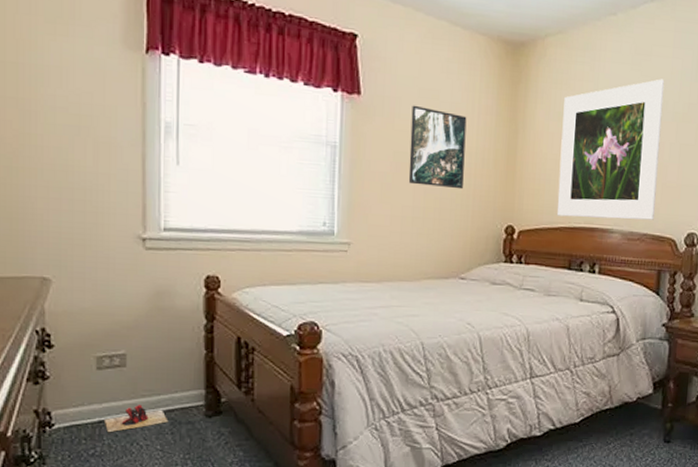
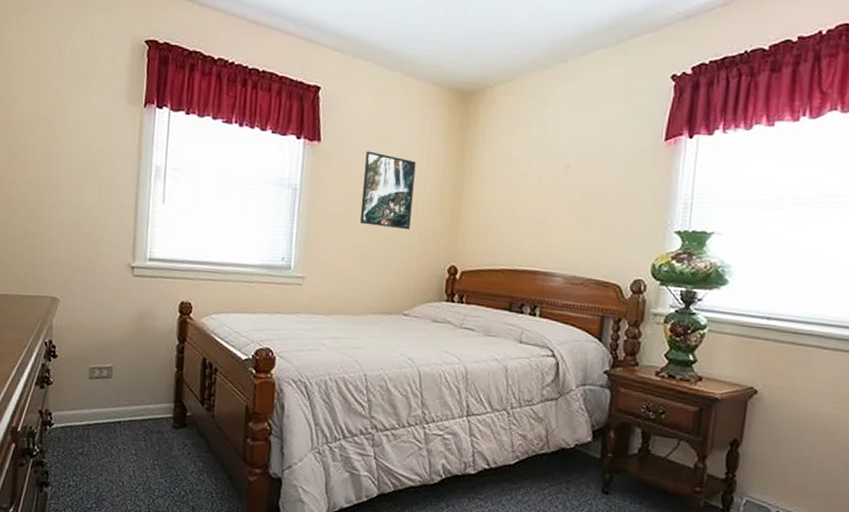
slippers: present [103,405,169,433] -> none [91,413,143,436]
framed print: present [556,79,665,220] -> none [499,124,615,265]

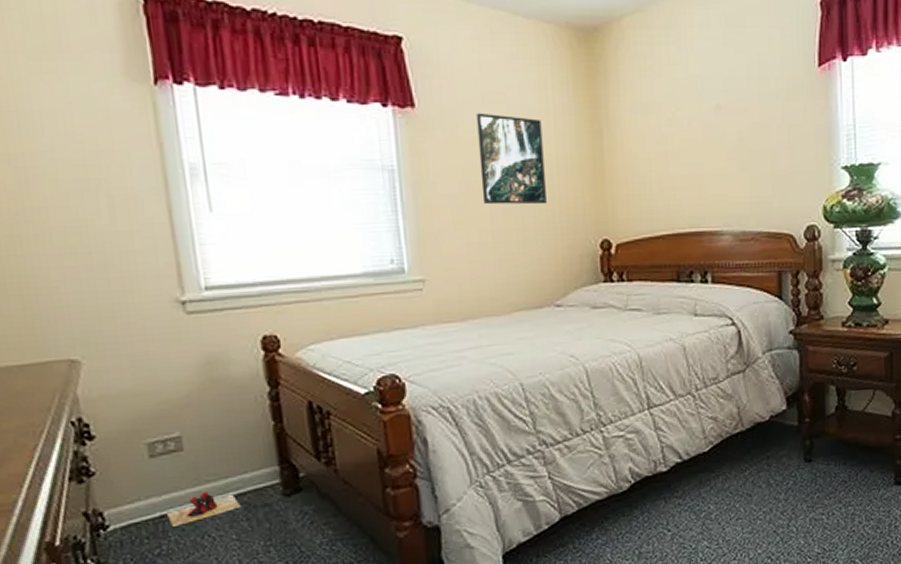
slippers: none [91,413,143,436] -> present [166,492,242,528]

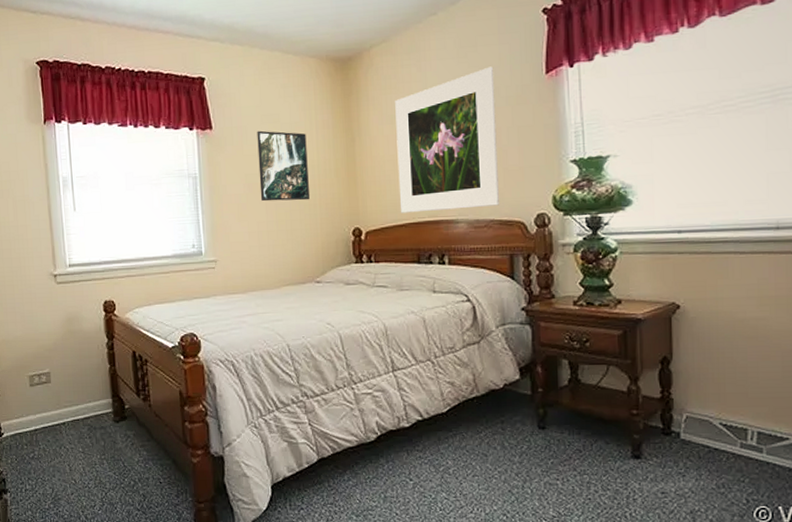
slippers: present [166,492,242,528] -> none [38,414,86,439]
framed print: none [651,53,767,223] -> present [395,66,499,213]

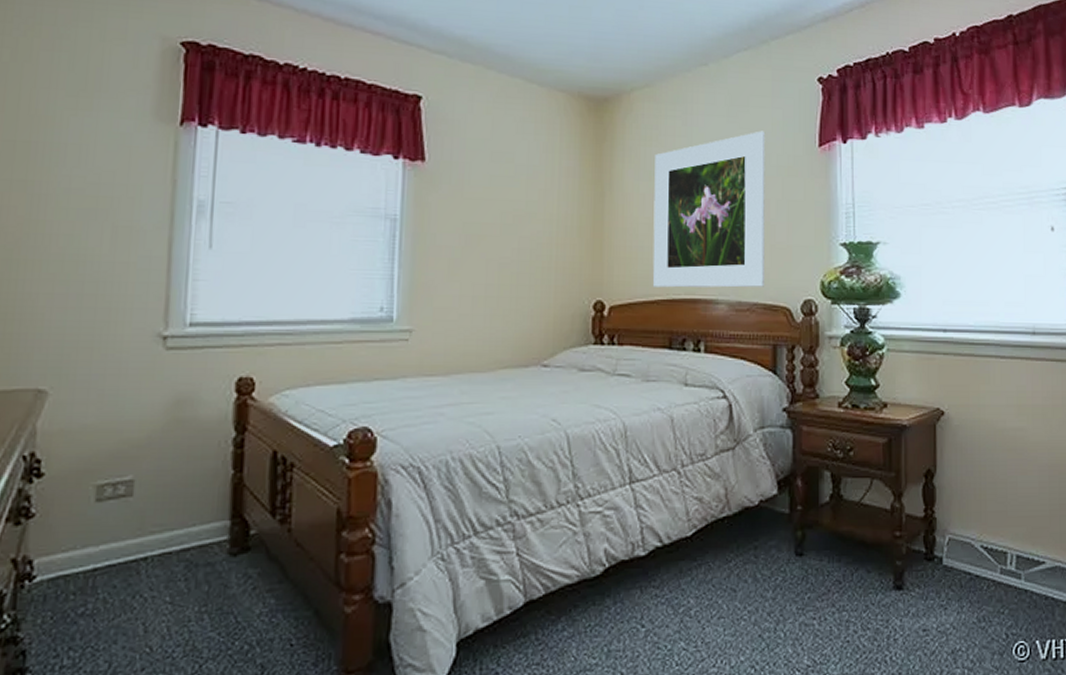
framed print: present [257,130,310,202] -> none [480,170,546,262]

